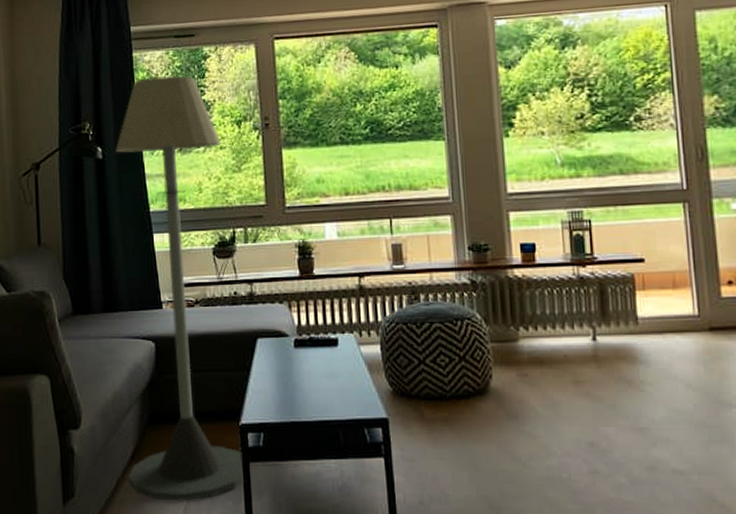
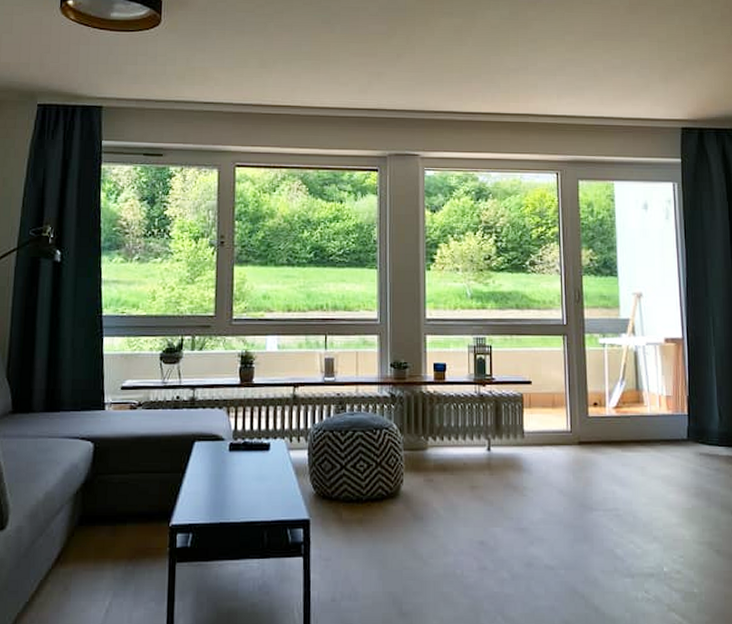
floor lamp: present [116,75,245,501] -> none [52,189,179,603]

